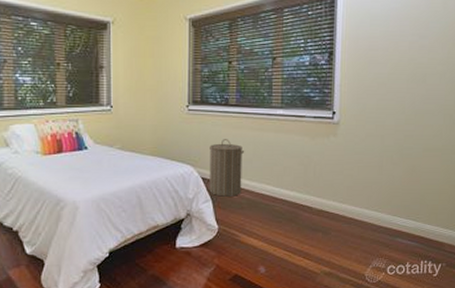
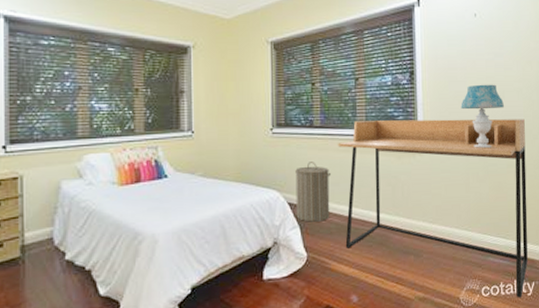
desk: none [252,101,445,278] -> present [338,119,528,298]
table lamp: none [379,66,426,132] -> present [461,84,505,149]

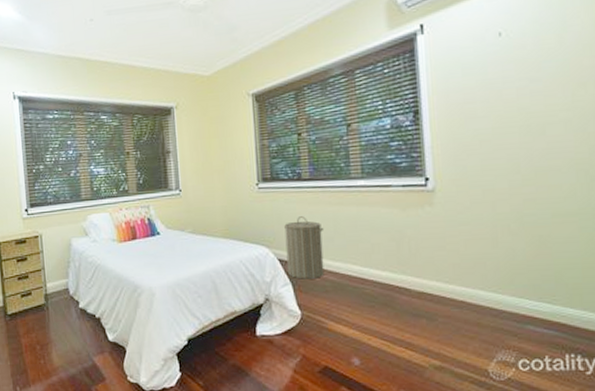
desk: present [338,119,528,298] -> none [330,156,586,377]
table lamp: present [461,84,505,149] -> none [482,116,546,196]

